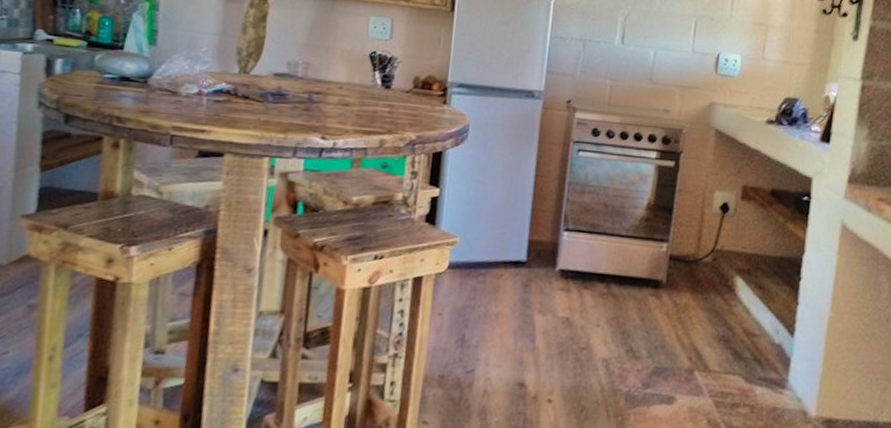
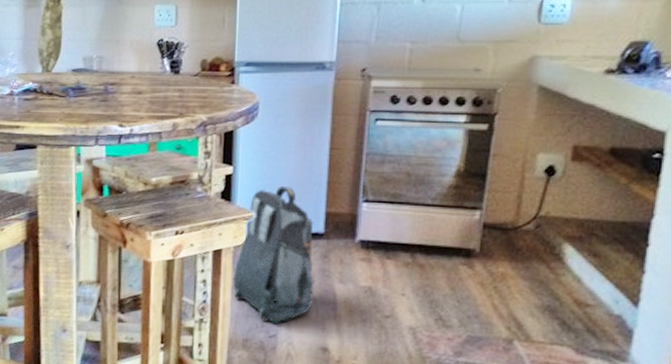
backpack: none [432,211,517,357] -> present [233,185,315,323]

